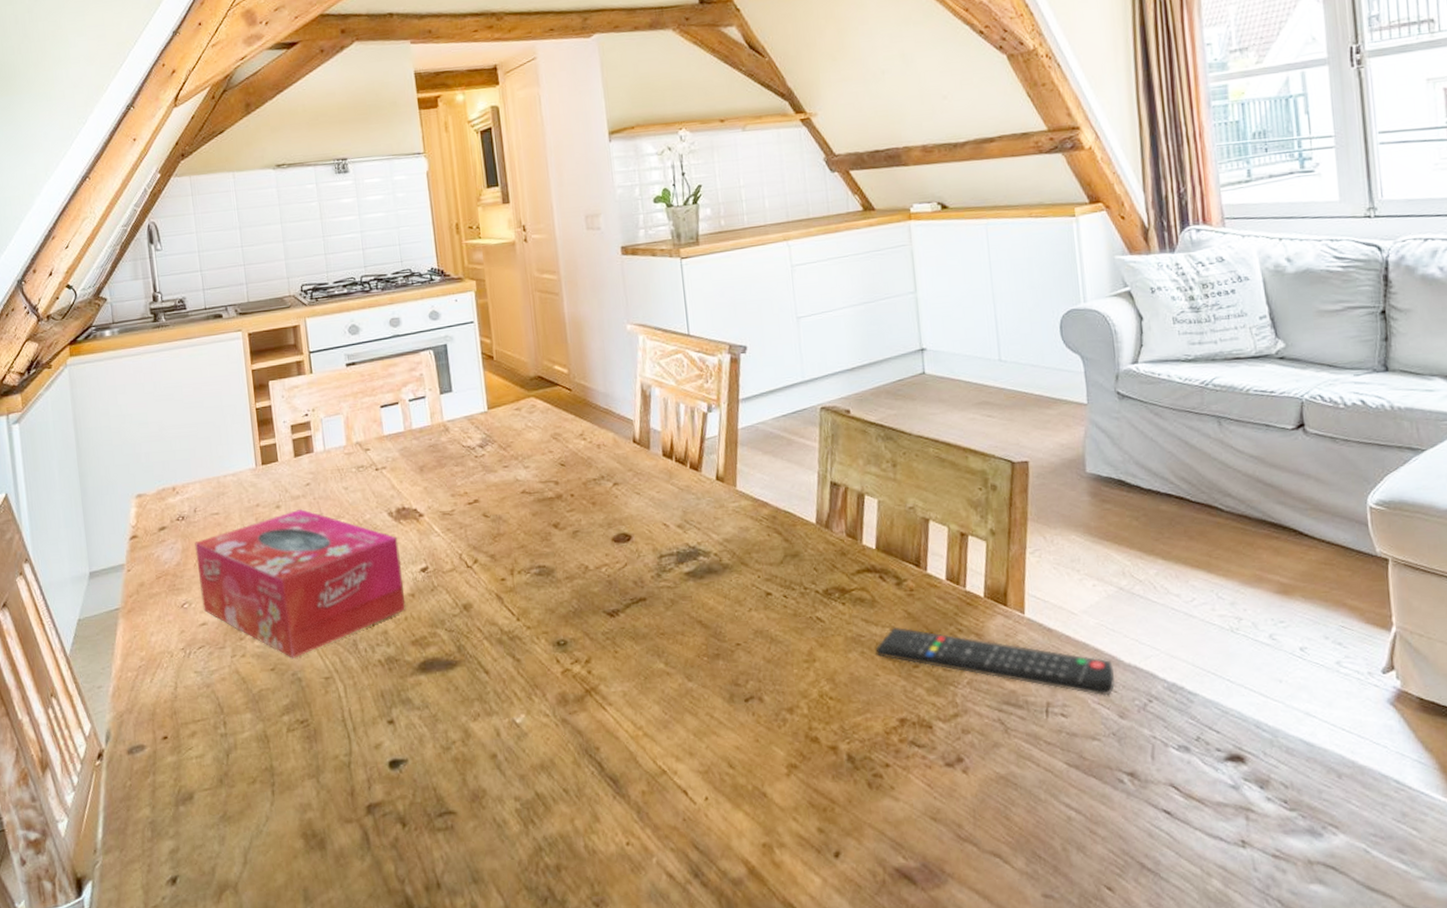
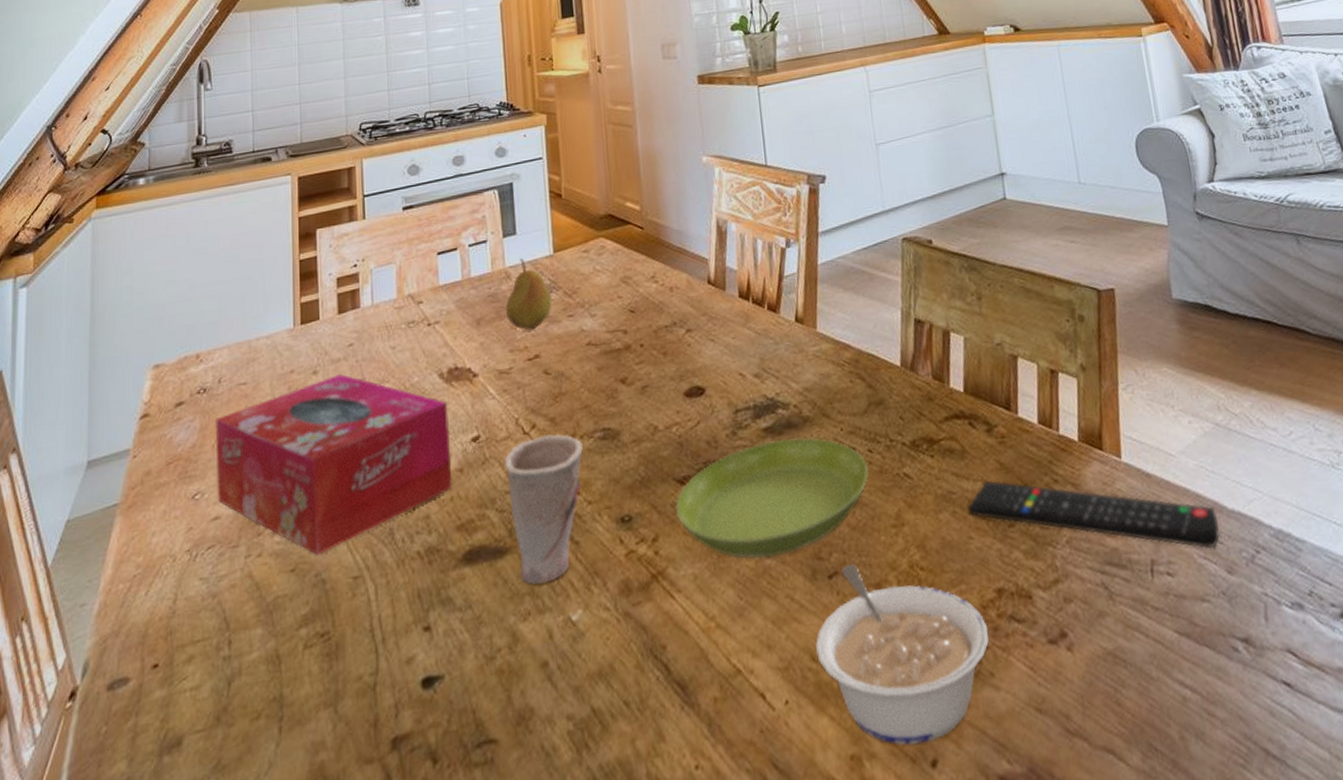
fruit: none [445,414,489,479] -> present [505,258,553,331]
cup: none [451,568,521,692] -> present [505,433,583,585]
saucer: none [606,581,784,682] -> present [675,437,869,559]
legume: none [733,690,891,839] -> present [816,563,989,746]

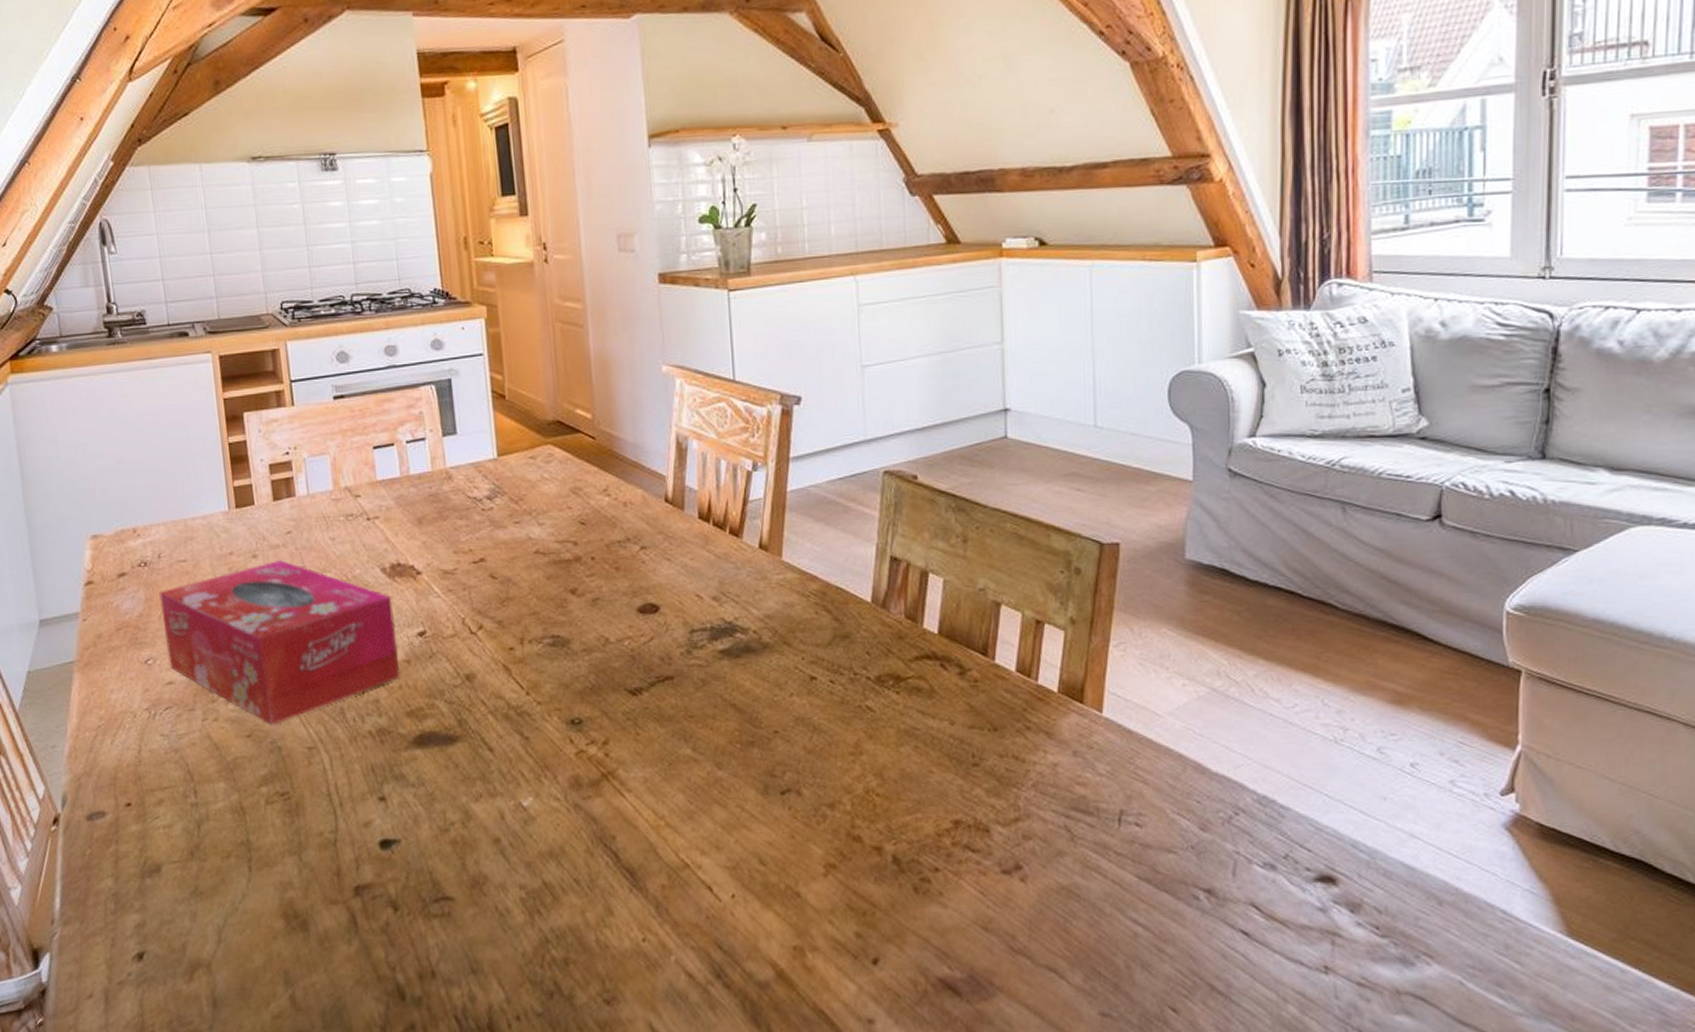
fruit: present [505,258,553,331] -> none [447,460,498,534]
cup: present [505,433,583,585] -> none [452,636,532,771]
saucer: present [675,437,869,559] -> none [627,661,830,770]
legume: present [816,563,989,746] -> none [765,783,942,944]
remote control: present [967,480,1220,549] -> none [931,720,1198,806]

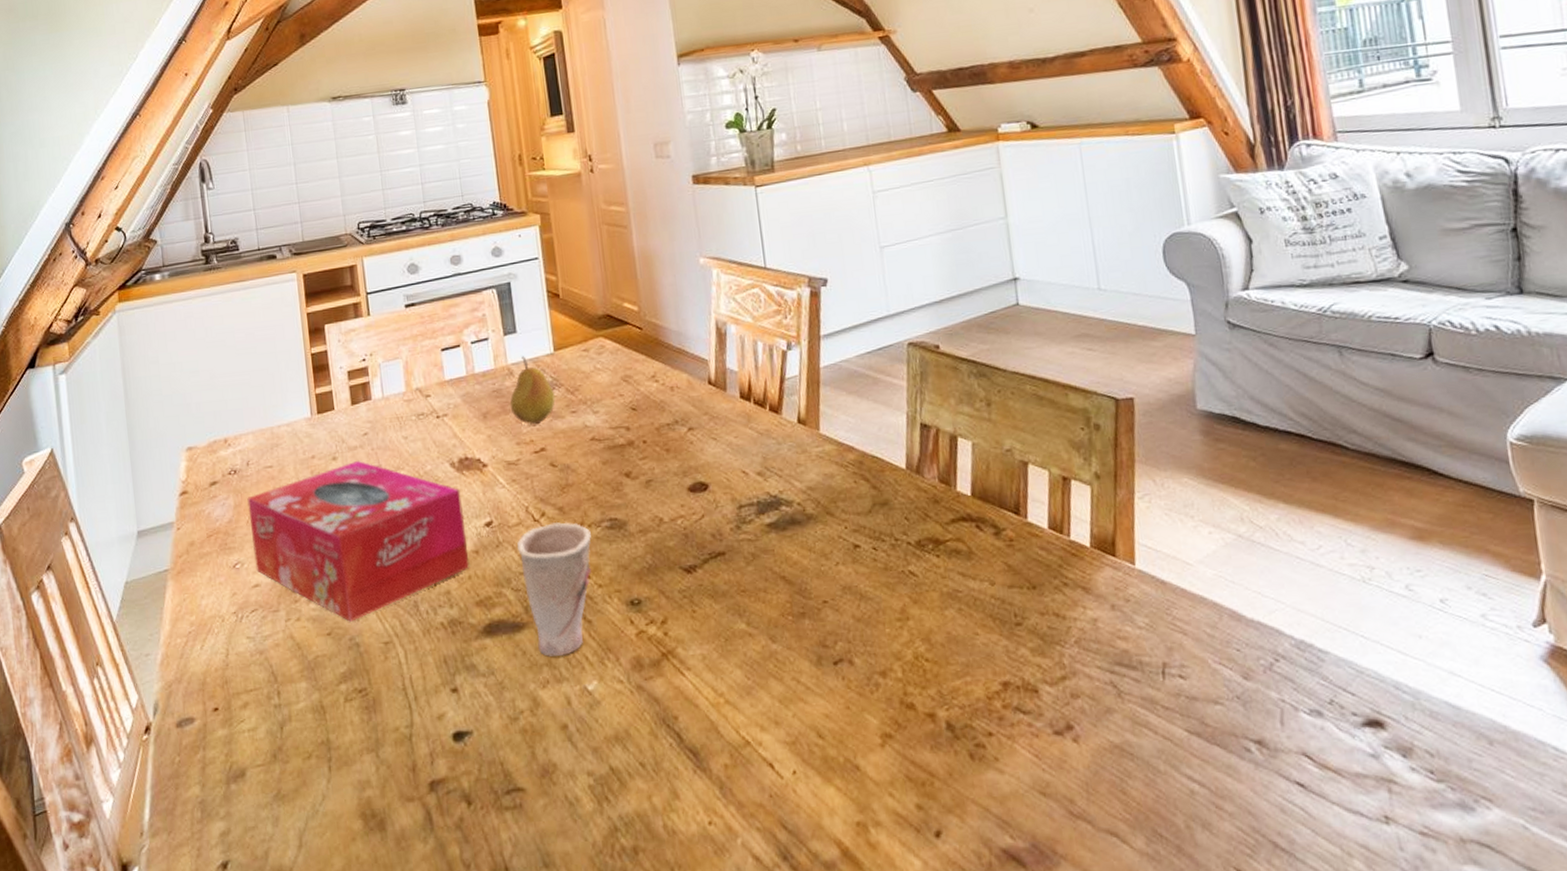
fruit: none [447,460,498,534] -> present [510,356,556,425]
cup: none [452,636,532,771] -> present [517,522,591,657]

